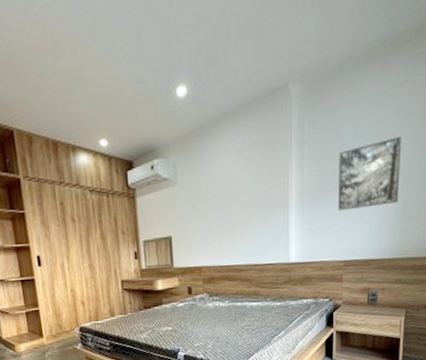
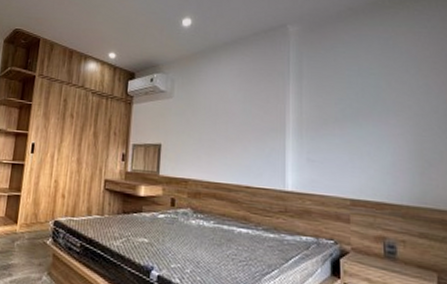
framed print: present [338,136,401,211] -> none [340,79,414,146]

